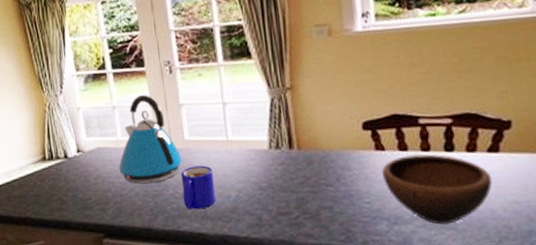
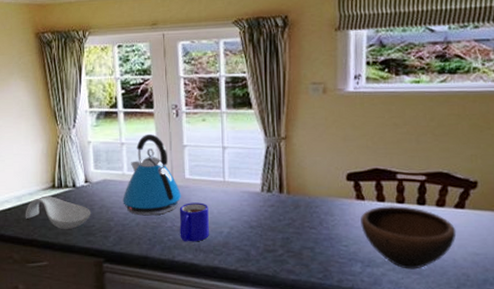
spoon rest: none [16,169,87,205] -> present [25,195,91,230]

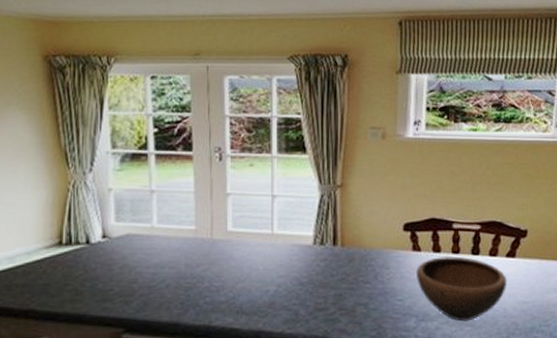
spoon rest: present [25,195,91,230] -> none [19,255,109,297]
kettle: present [123,134,182,216] -> none [150,181,223,276]
mug: present [179,202,209,242] -> none [219,258,253,304]

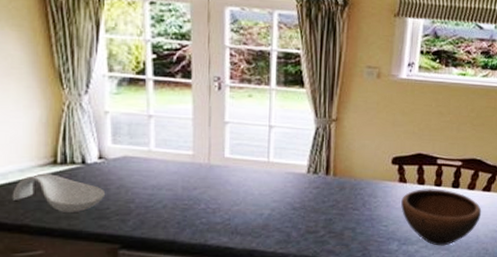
spoon rest: none [19,255,109,297] -> present [12,173,106,214]

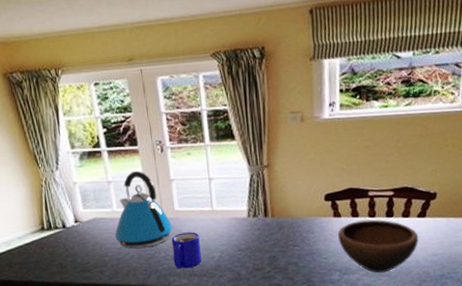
spoon rest: present [12,173,106,214] -> none [16,238,85,270]
kettle: none [147,108,220,197] -> present [115,171,173,249]
mug: none [214,183,249,225] -> present [171,232,202,269]

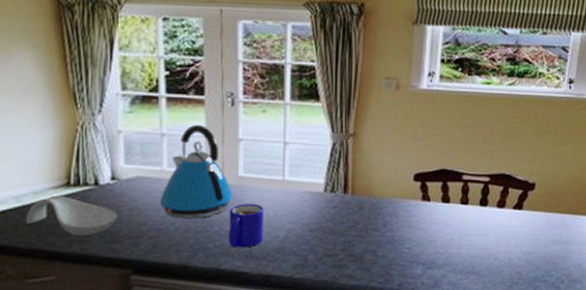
spoon rest: none [16,238,85,270] -> present [25,195,118,237]
bowl: present [338,219,419,273] -> none [425,206,513,270]

